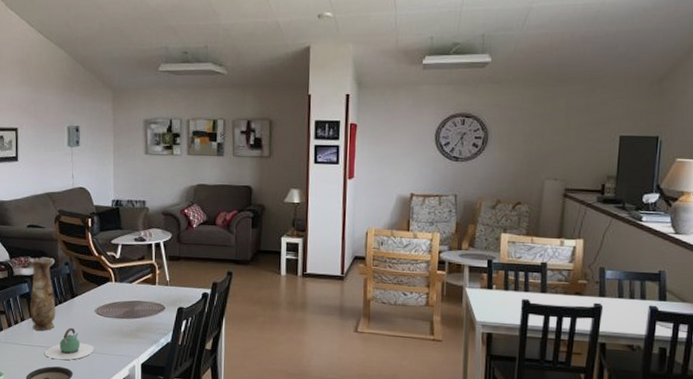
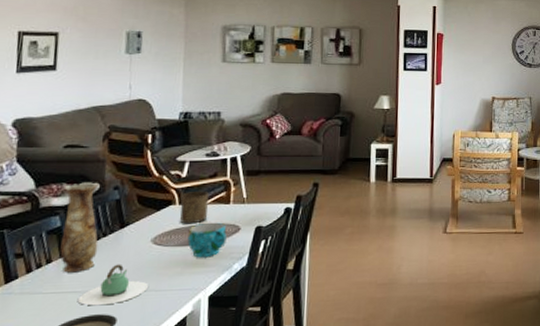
cup: none [116,271,138,300] -> present [180,191,209,224]
cup: none [123,299,154,330] -> present [187,222,227,258]

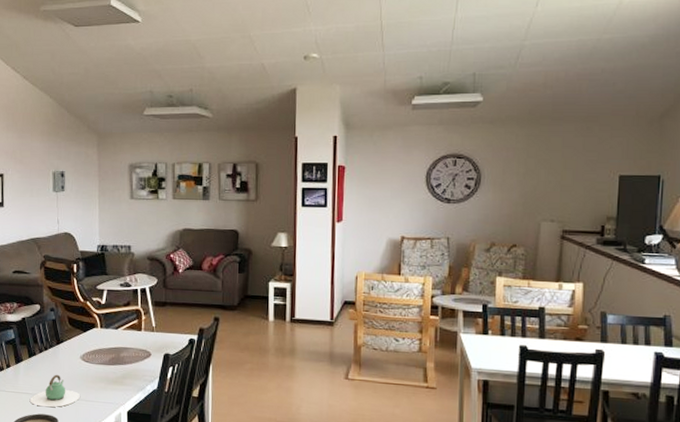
vase: present [60,182,99,273] -> none [15,303,42,378]
cup: present [180,191,209,224] -> none [101,317,124,346]
cup: present [187,222,227,258] -> none [108,346,140,377]

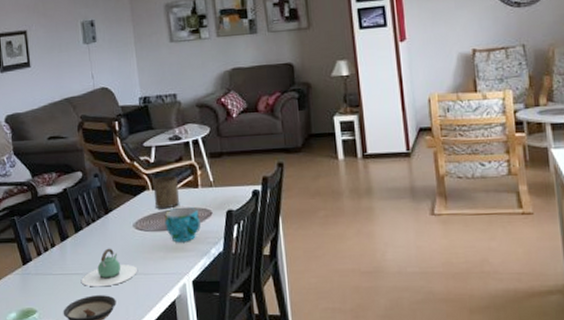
cup: none [101,317,124,346] -> present [152,176,179,209]
cup: none [108,346,140,377] -> present [164,206,201,243]

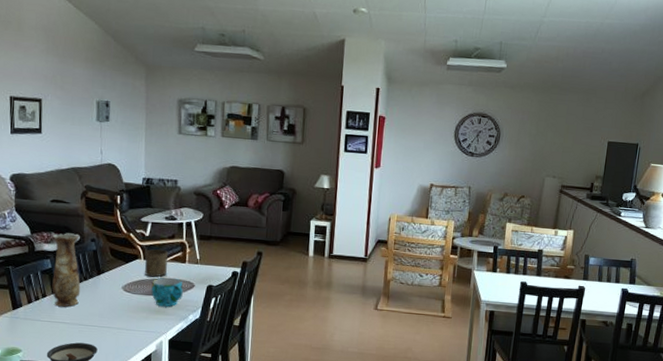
vase: none [53,170,90,256] -> present [52,233,81,307]
teapot: present [82,248,137,287] -> none [68,304,120,337]

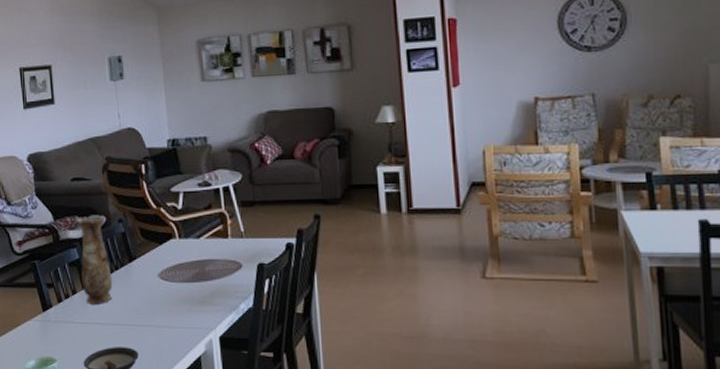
cup: present [144,249,168,278] -> none [180,224,207,259]
cup: present [151,277,183,307] -> none [191,258,230,296]

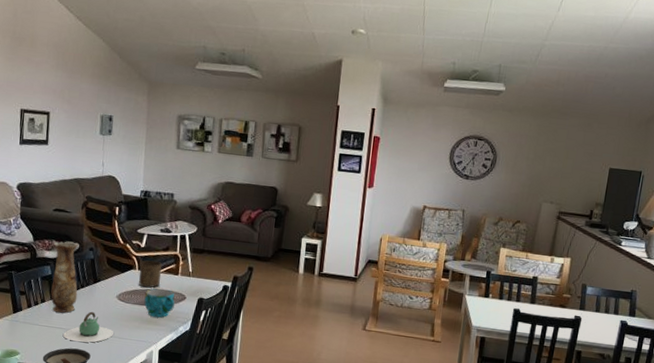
teapot: none [103,298,161,339] -> present [63,311,114,343]
cup: none [180,224,207,259] -> present [139,260,162,288]
cup: none [191,258,230,296] -> present [144,288,175,318]

